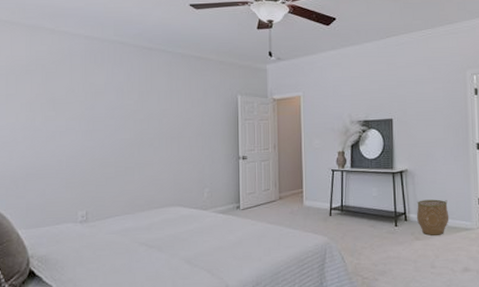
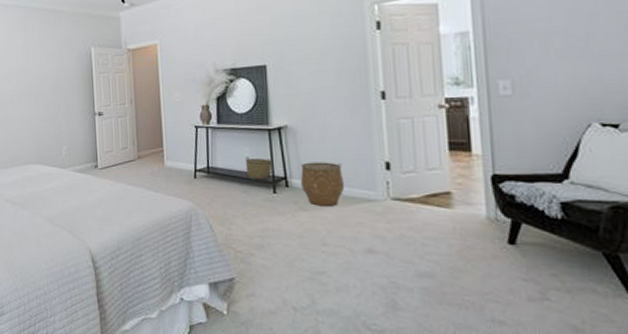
basket: none [374,196,395,215] -> present [246,156,272,180]

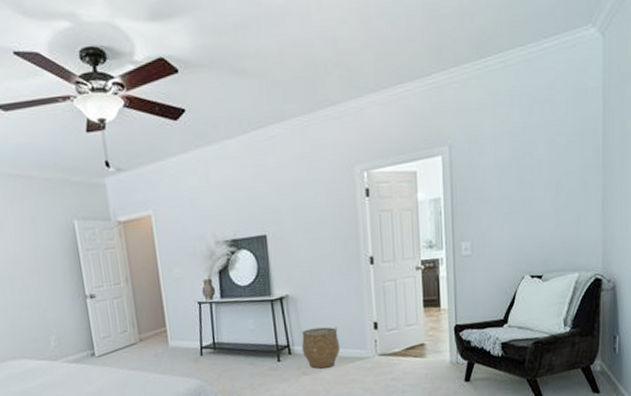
basket: present [246,156,272,180] -> none [251,328,276,351]

